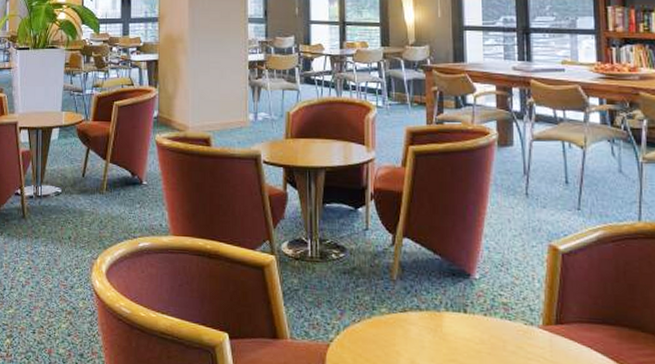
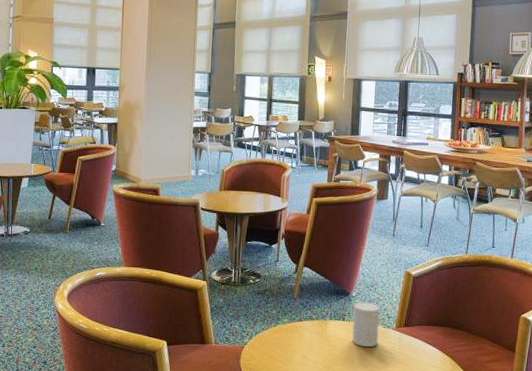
cup: none [478,287,518,352] -> present [352,302,380,347]

